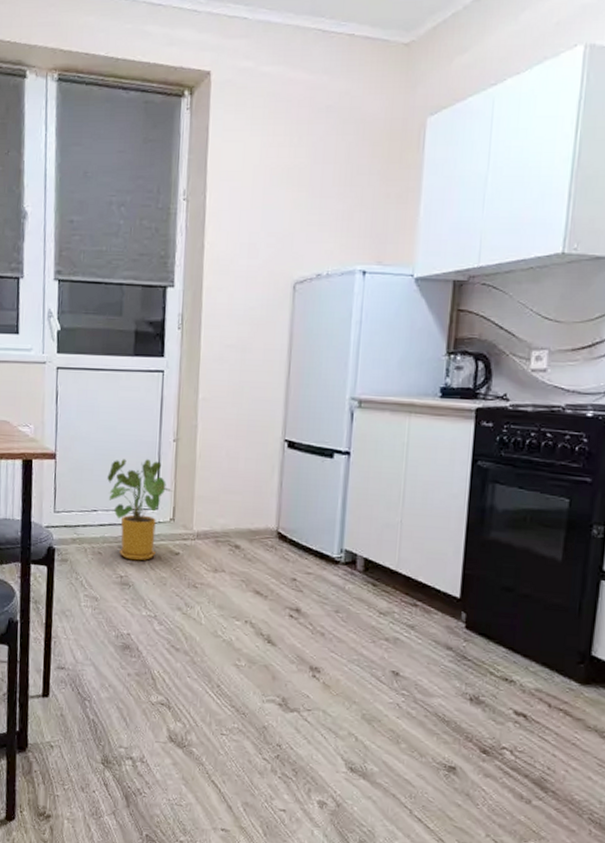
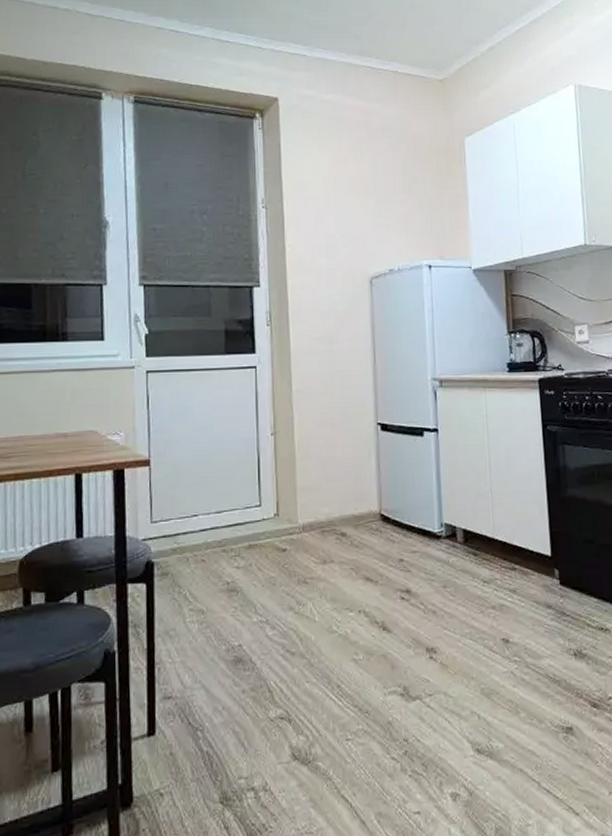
house plant: present [107,459,173,561] -> none [206,456,274,564]

